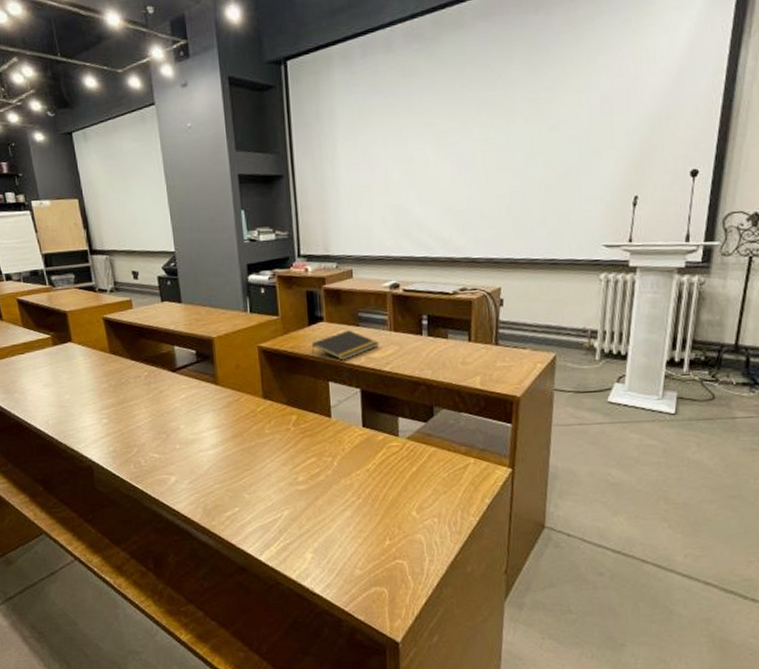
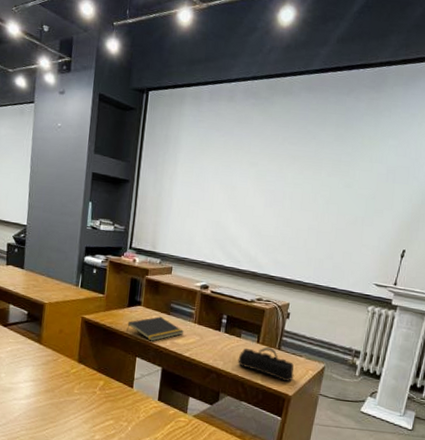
pencil case: none [448,344,520,382] -> present [238,347,294,382]

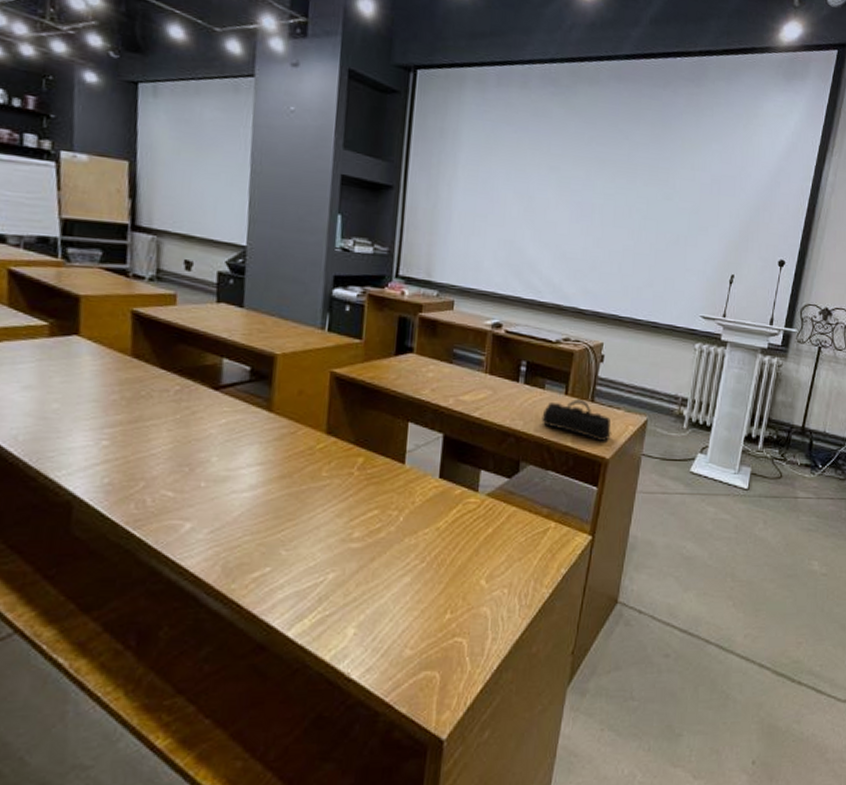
notepad: present [126,316,185,342] -> none [394,366,472,400]

